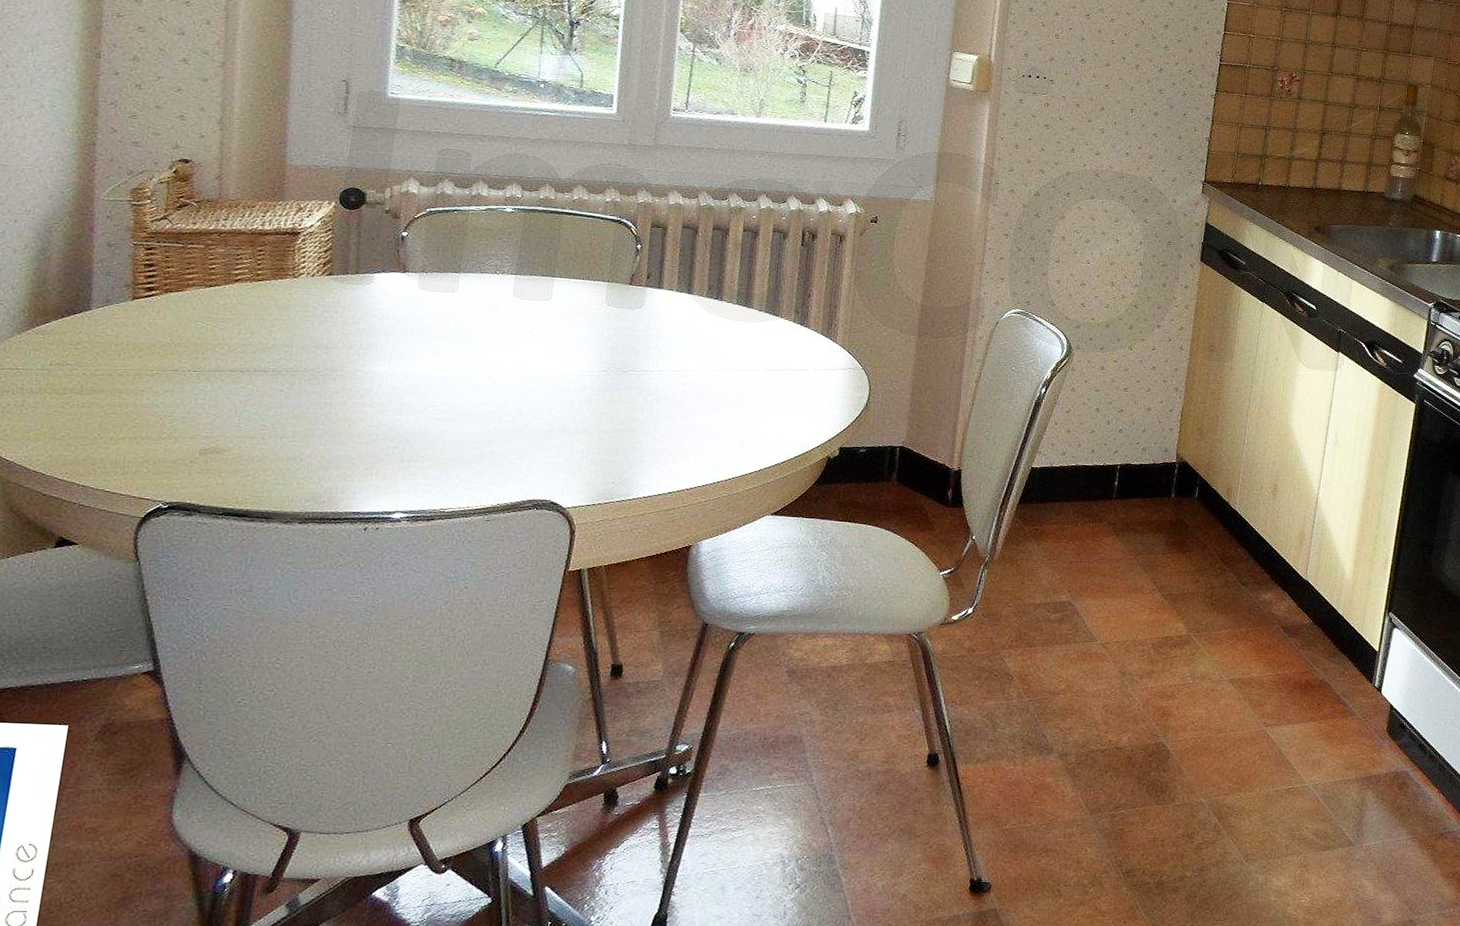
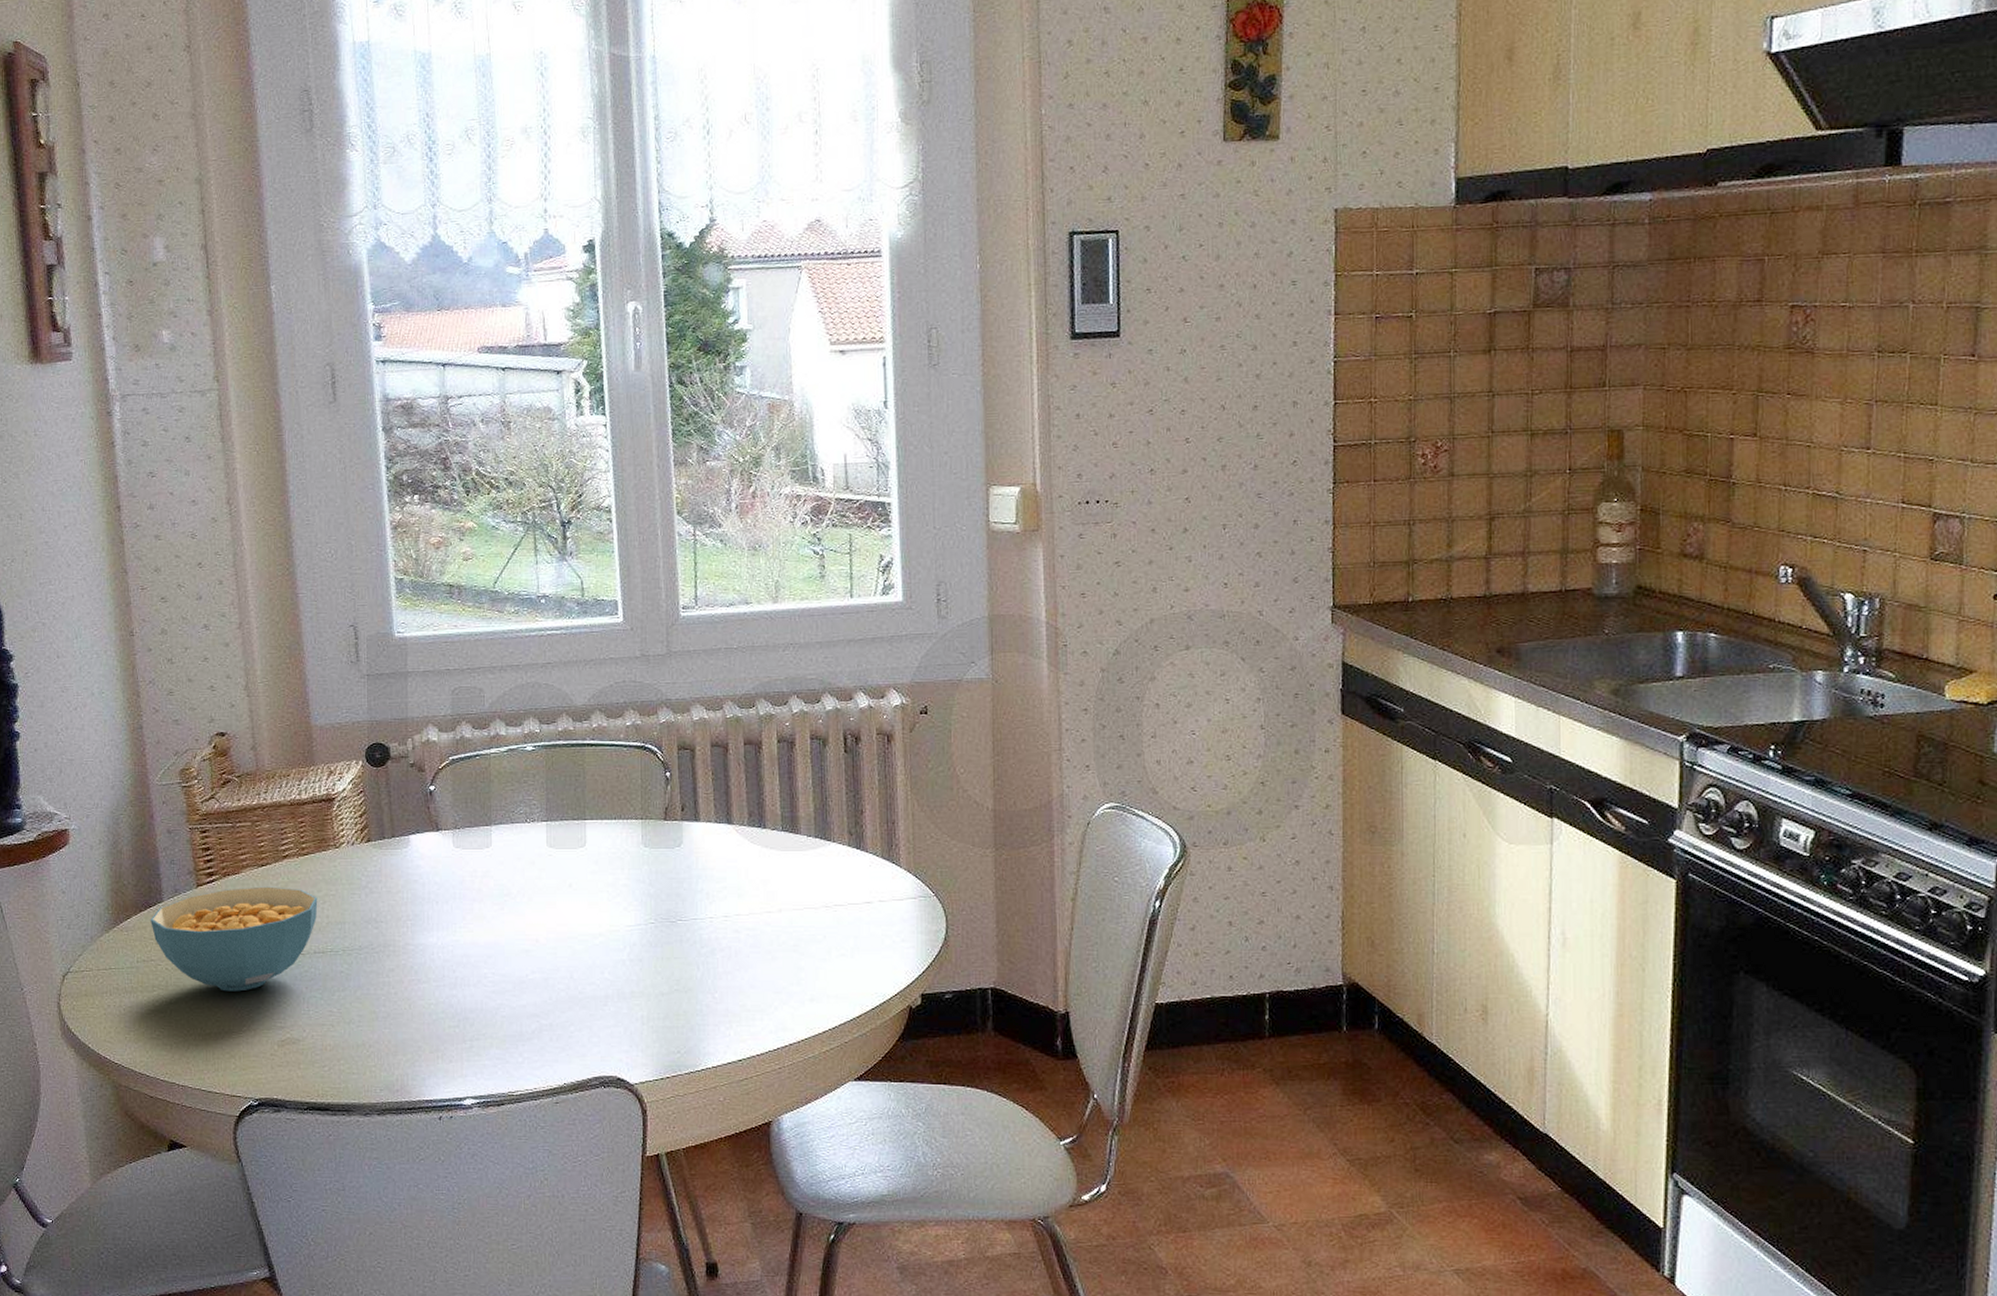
cereal bowl: none [72,304,267,401] -> present [151,886,318,992]

